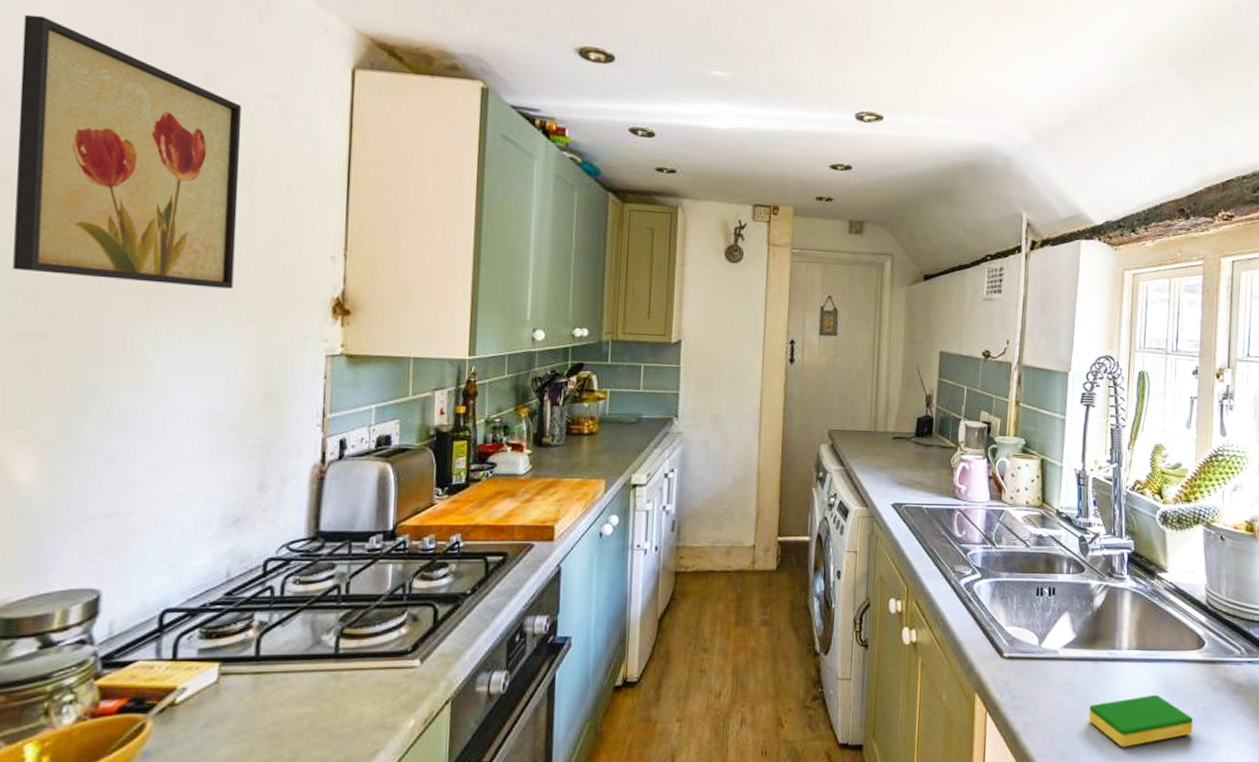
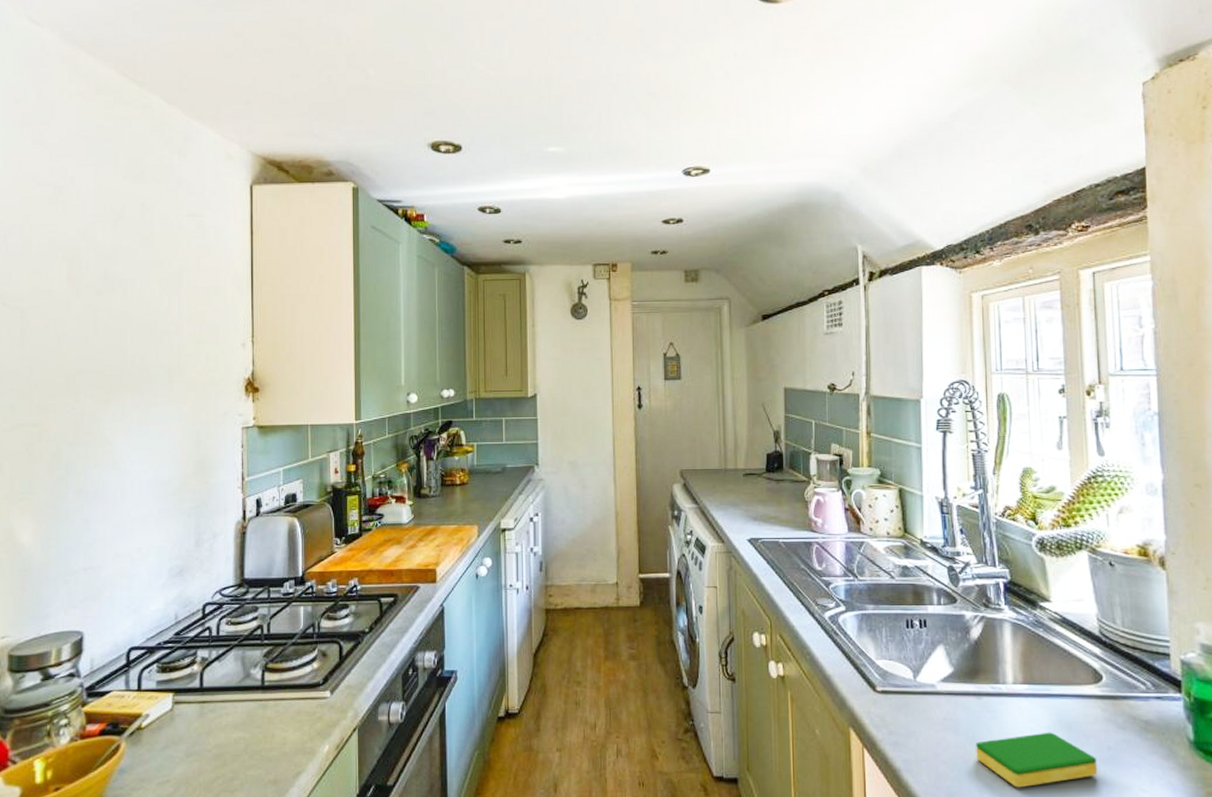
wall art: present [13,14,242,289] -> none [13,173,170,377]

